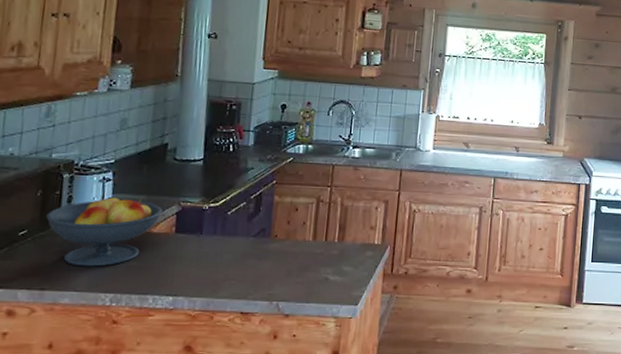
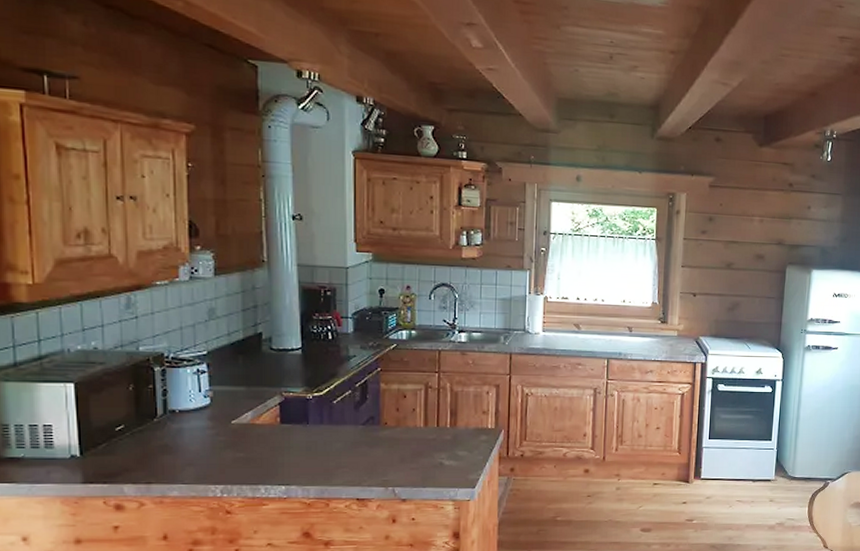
fruit bowl: present [46,195,163,267] -> none [142,388,264,460]

